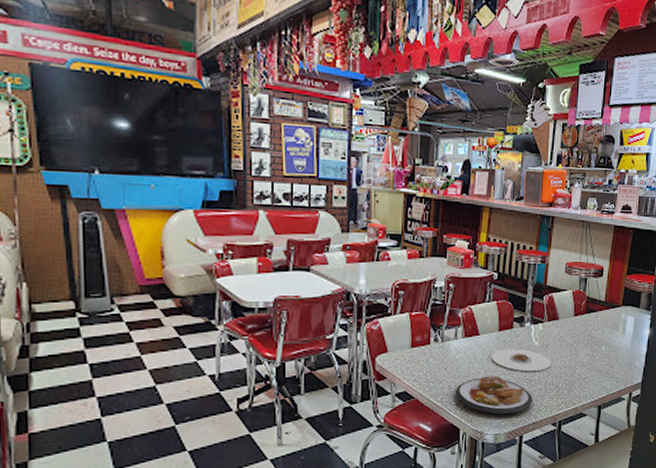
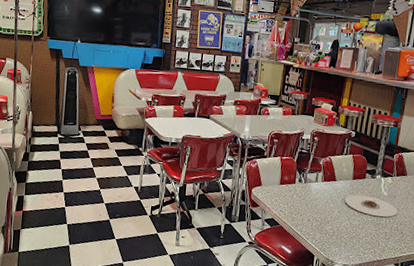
plate: present [454,376,534,415] -> none [312,215,379,251]

